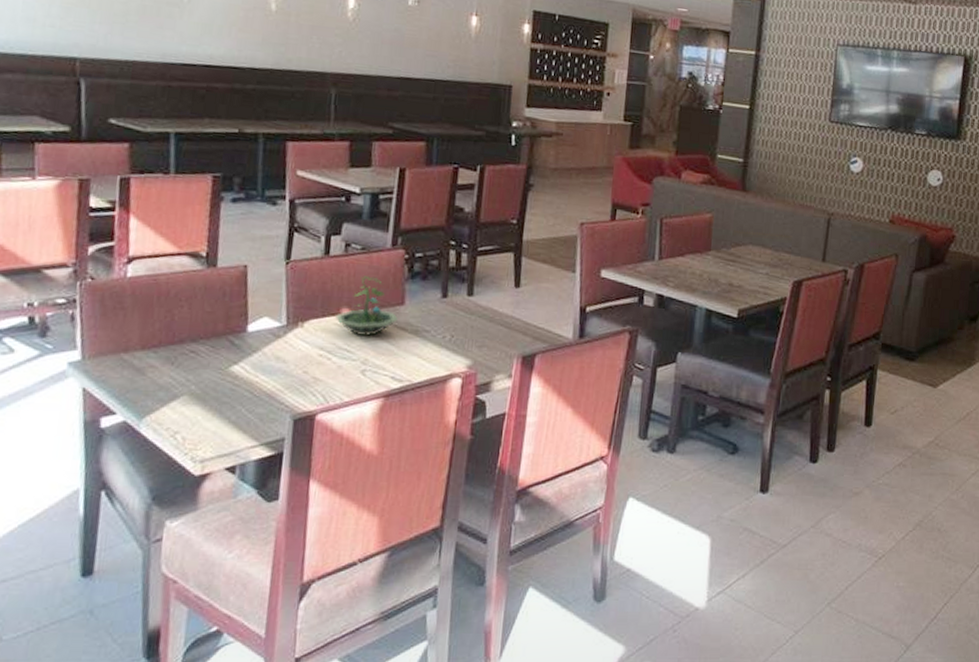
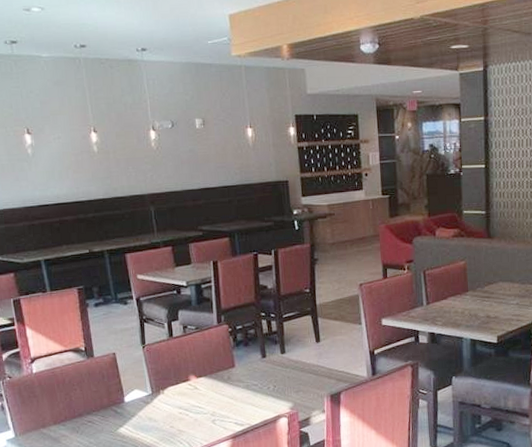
terrarium: present [336,276,398,336] -> none [186,349,232,395]

